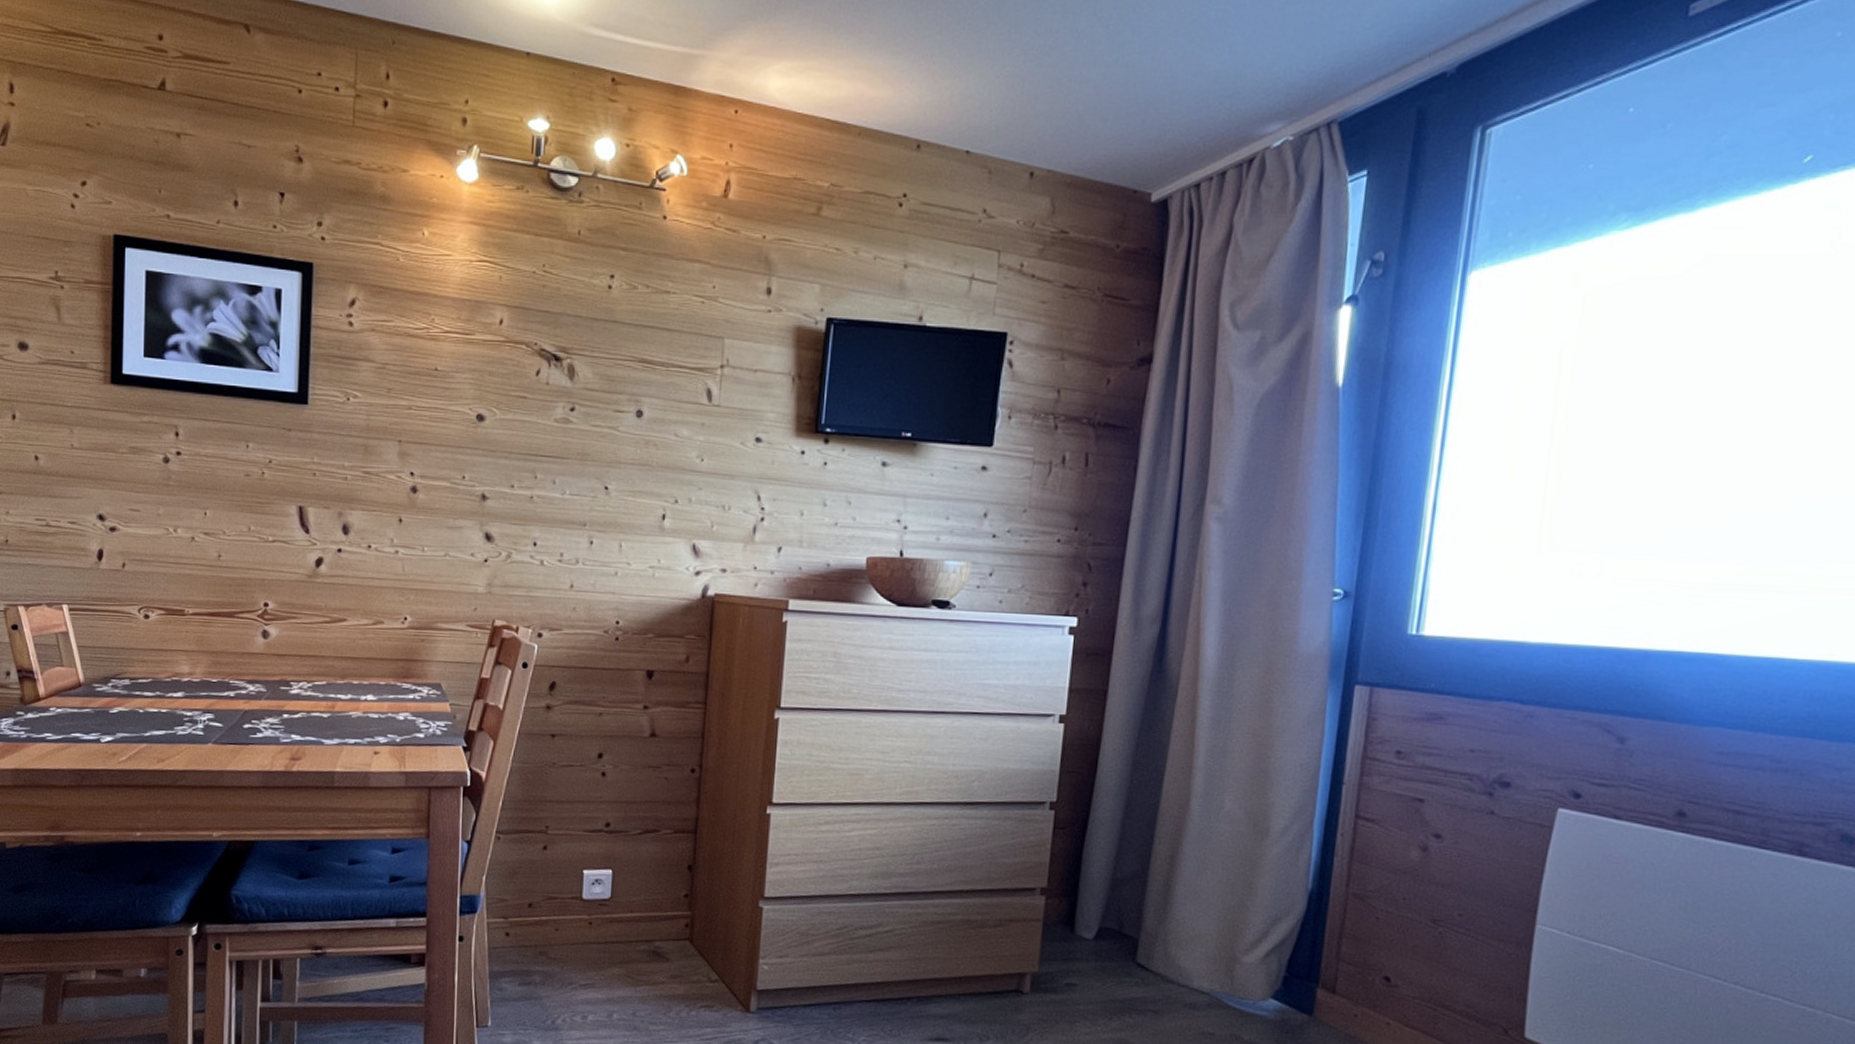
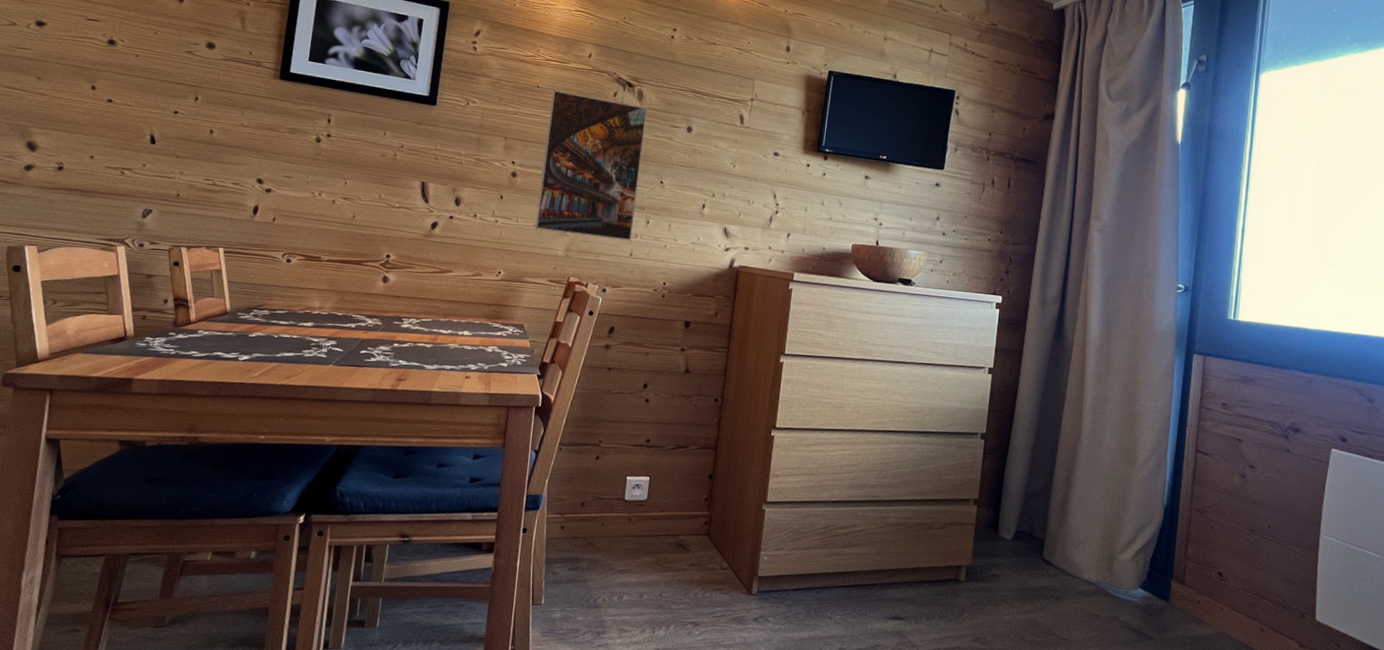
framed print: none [447,372,582,569] -> present [535,89,648,241]

